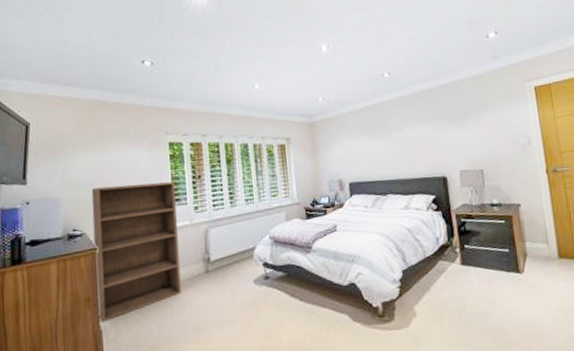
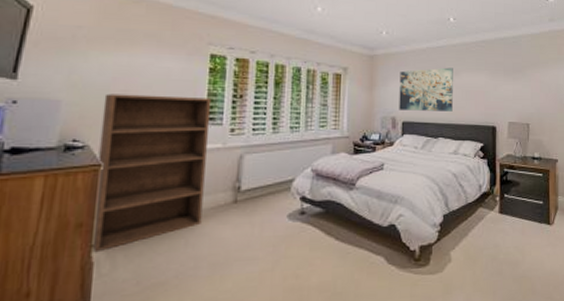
wall art: none [340,123,399,172] -> present [399,67,453,112]

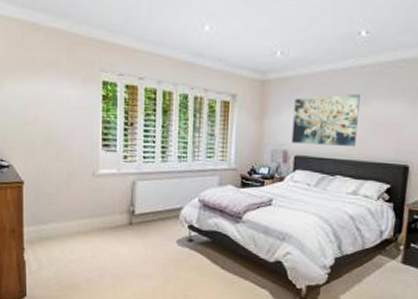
bookshelf: present [90,93,212,253] -> none [19,119,106,254]

